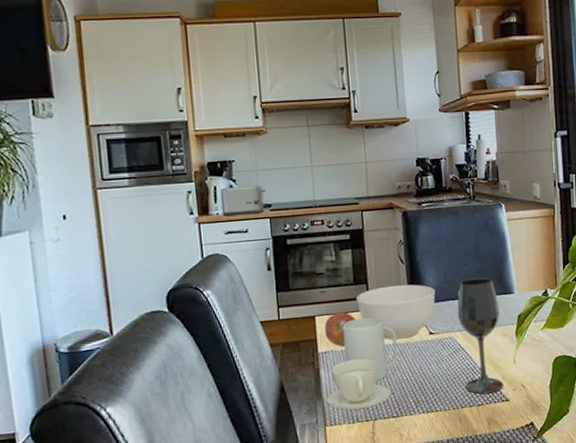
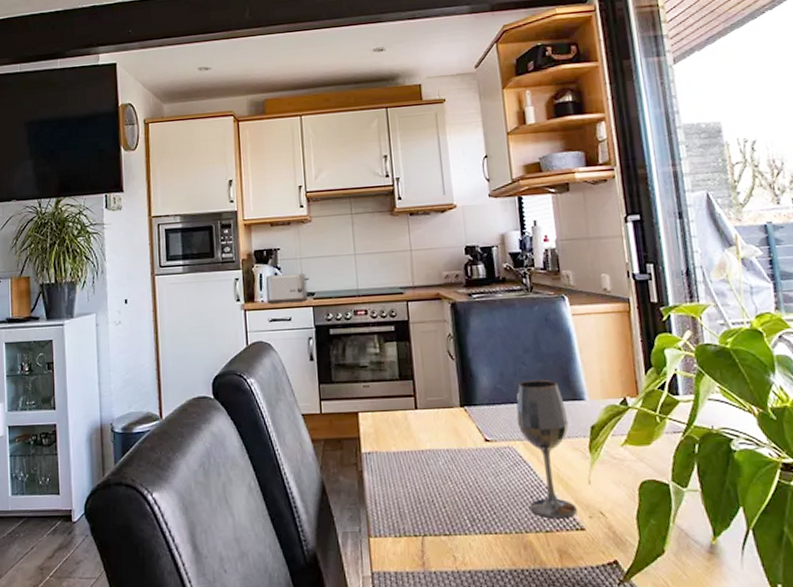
fruit: present [325,312,356,347] -> none [368,410,402,449]
teacup: present [326,358,391,410] -> none [370,463,443,521]
mug: present [342,317,399,381] -> none [387,417,450,491]
bowl: present [356,284,436,340] -> none [402,383,491,445]

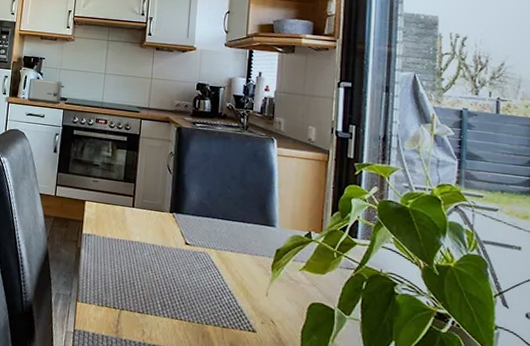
wine glass: present [516,379,577,519] -> none [213,201,258,319]

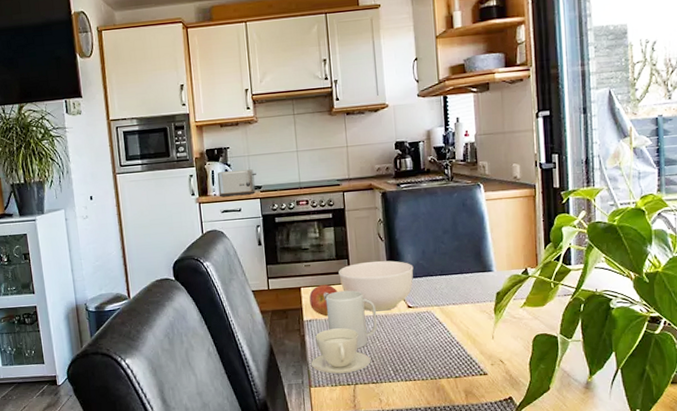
teacup: none [81,247,141,297] -> present [311,328,371,374]
fruit: none [91,202,120,235] -> present [309,284,338,317]
mug: none [105,212,154,275] -> present [325,290,378,349]
bowl: none [123,189,197,243] -> present [338,260,414,311]

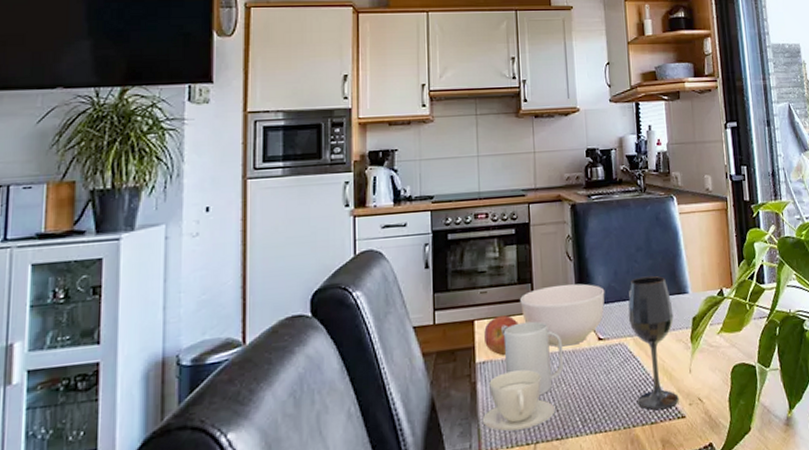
toaster: present [217,169,256,197] -> none [379,176,428,209]
wine glass: none [435,255,481,367] -> present [628,276,679,410]

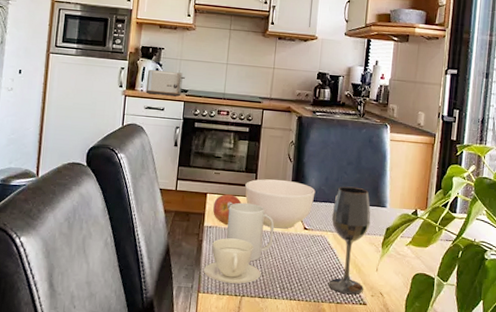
toaster: none [379,176,428,209] -> present [146,69,185,97]

